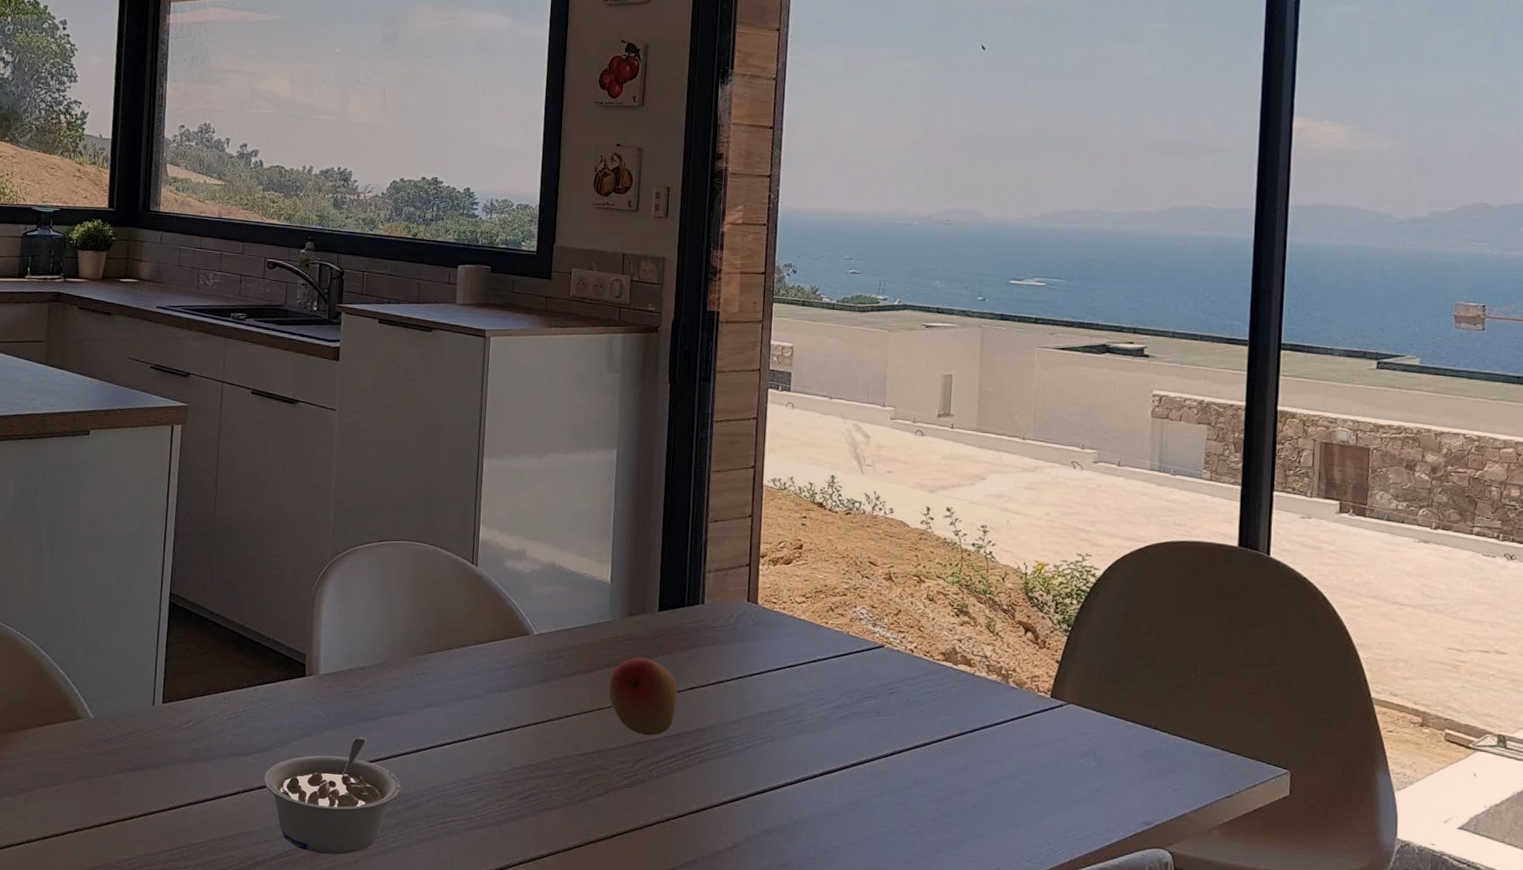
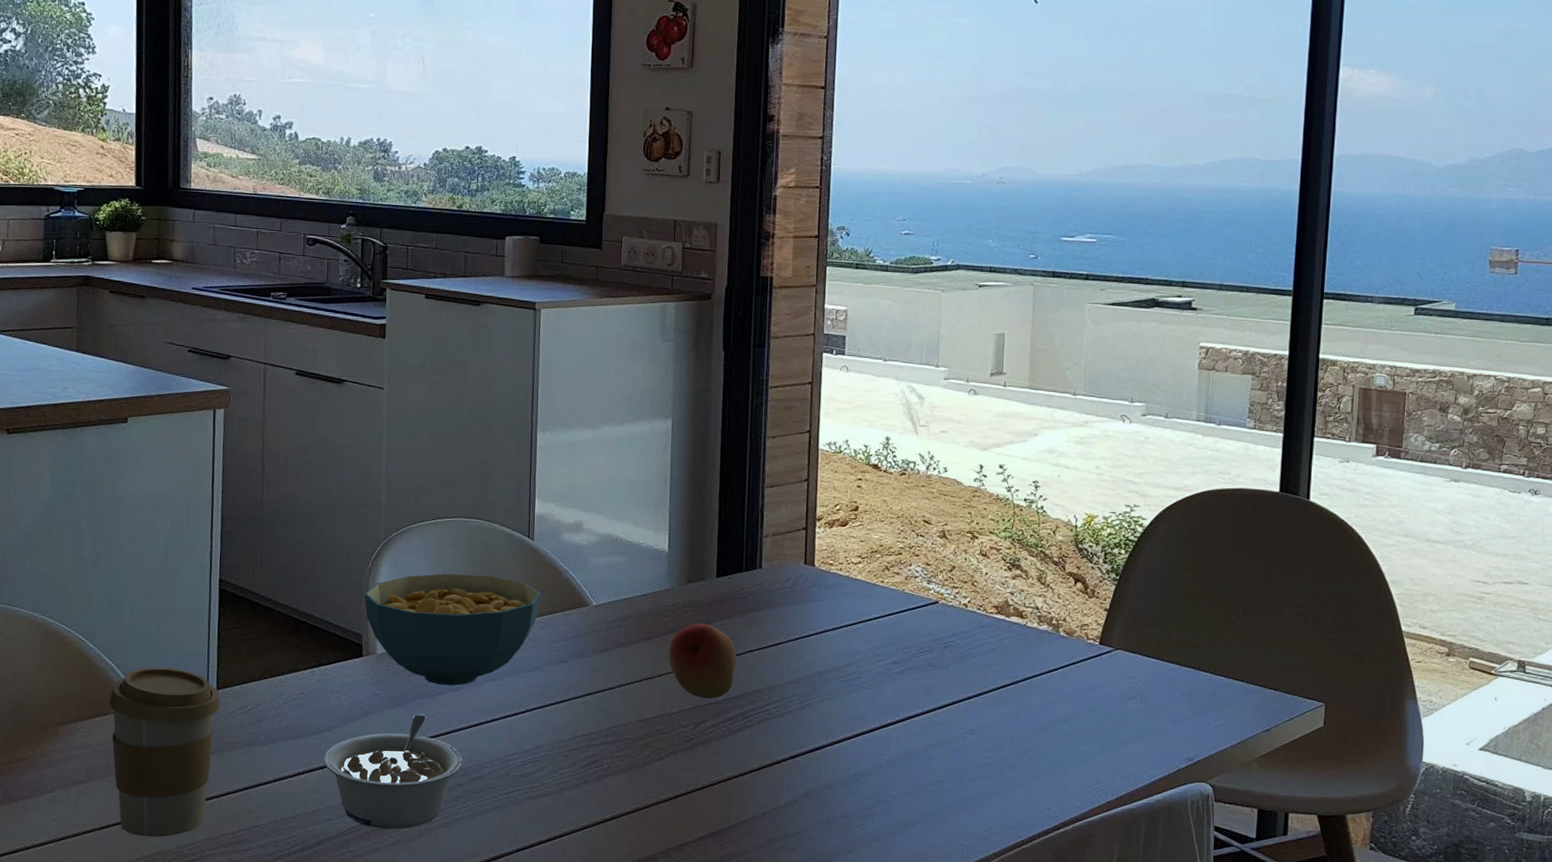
coffee cup: none [57,677,165,851] -> present [108,667,220,838]
cereal bowl: none [309,596,483,710] -> present [364,573,541,686]

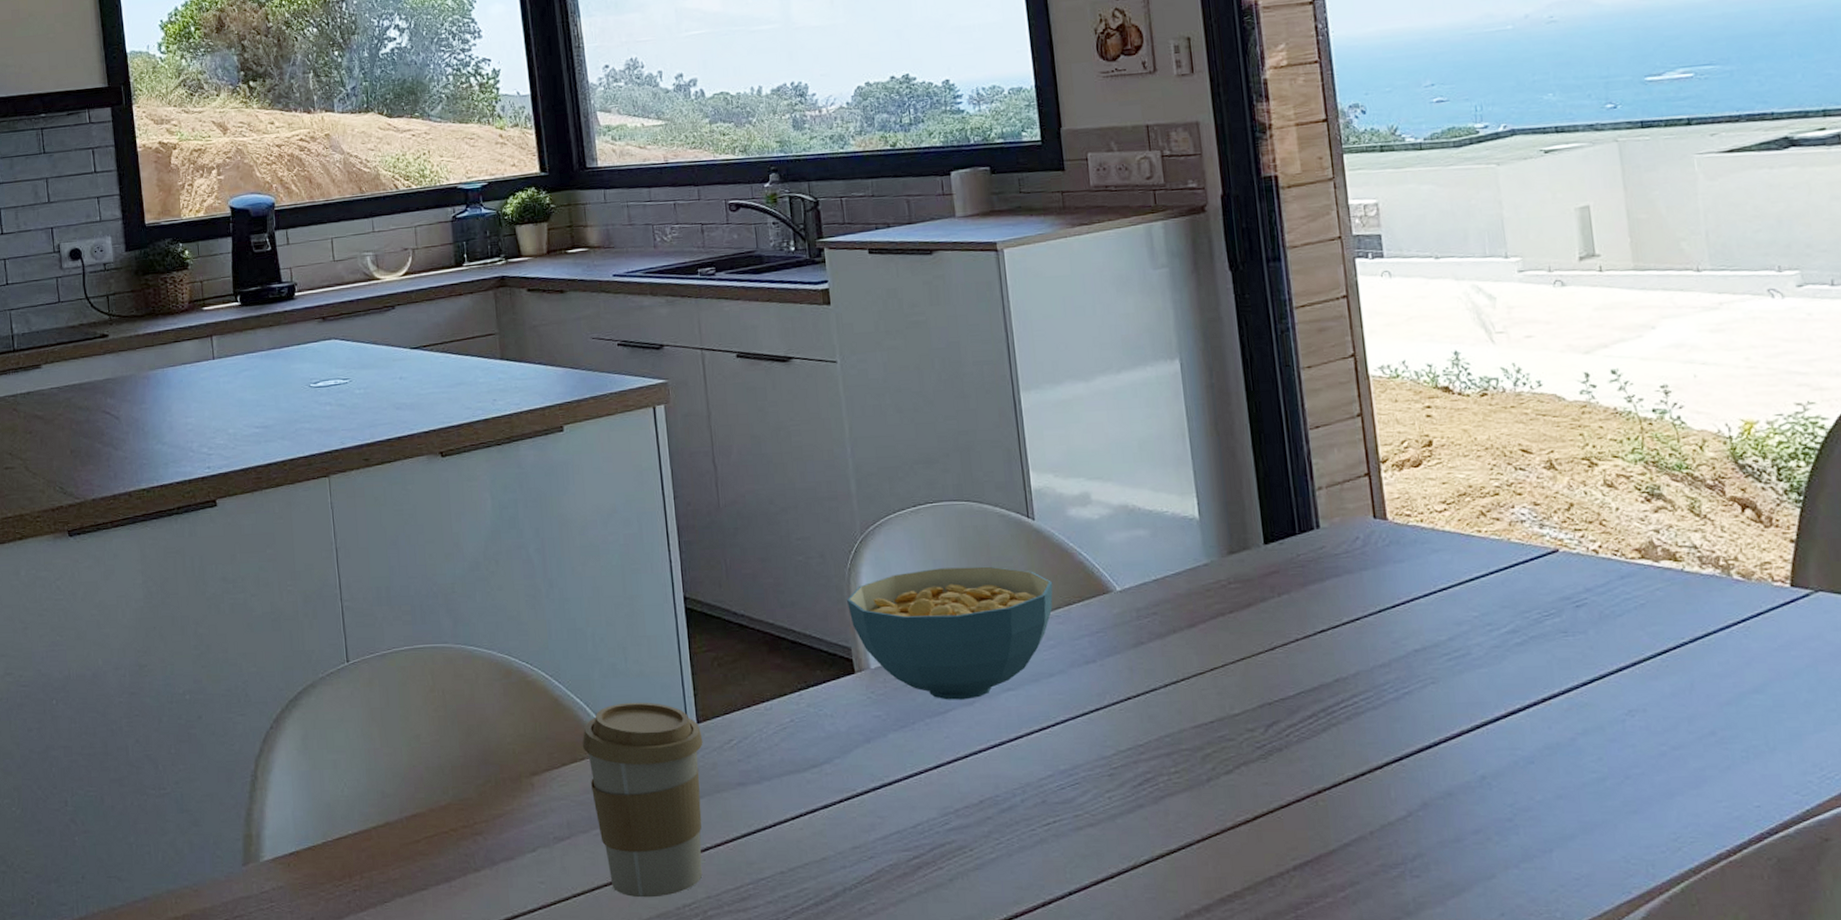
legume: present [324,715,464,829] -> none [827,737,990,875]
fruit: present [668,623,737,699] -> none [1218,601,1306,695]

